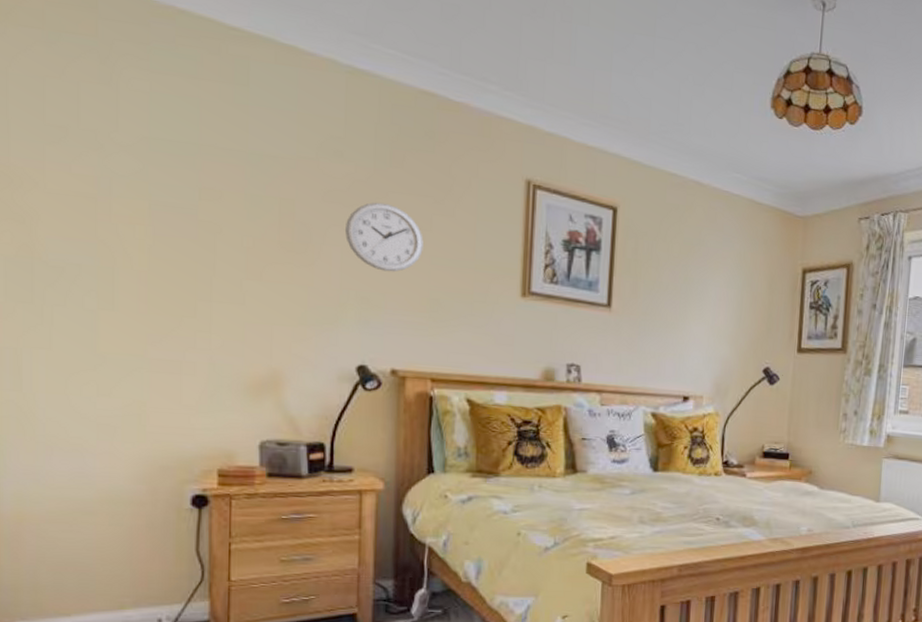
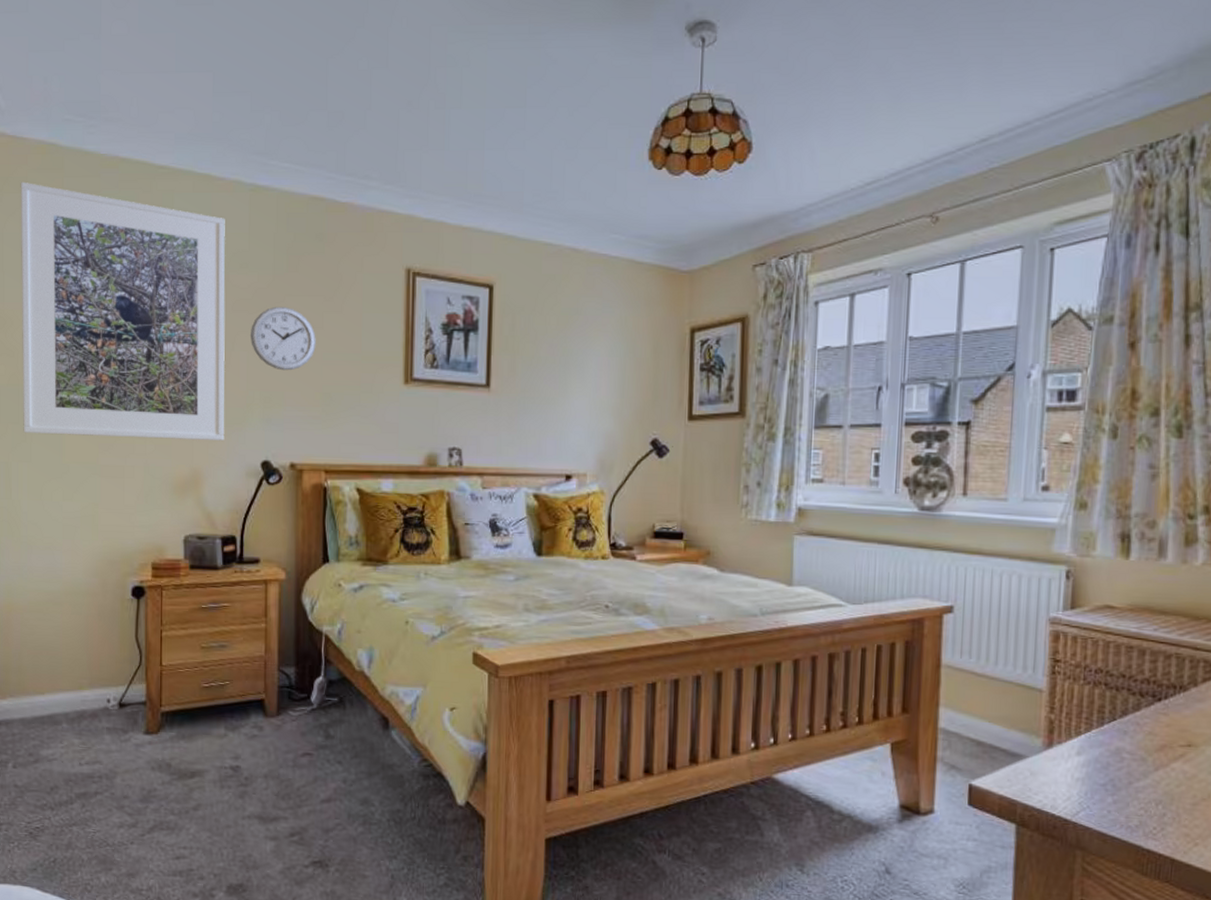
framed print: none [33,14,316,340] -> present [20,181,225,440]

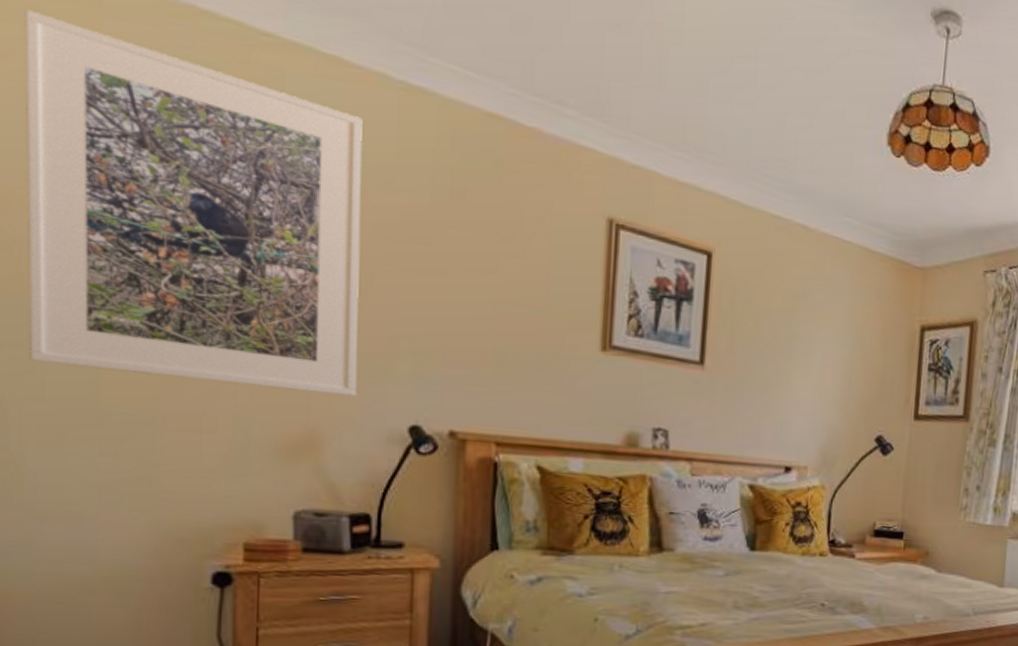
wall clock: present [251,306,316,371] -> none [397,239,488,320]

